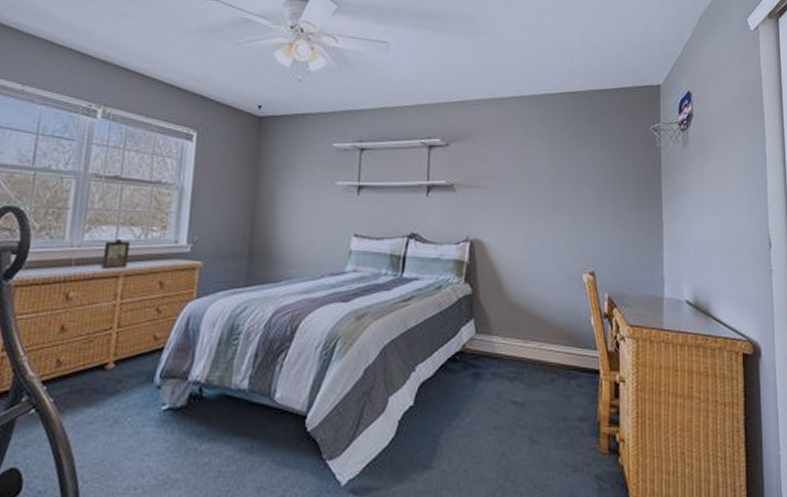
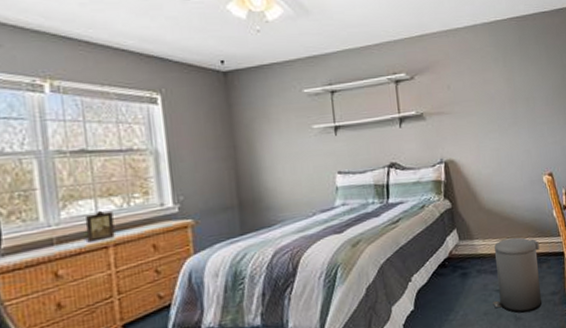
pedal bin: none [506,341,570,437] -> present [493,237,542,314]

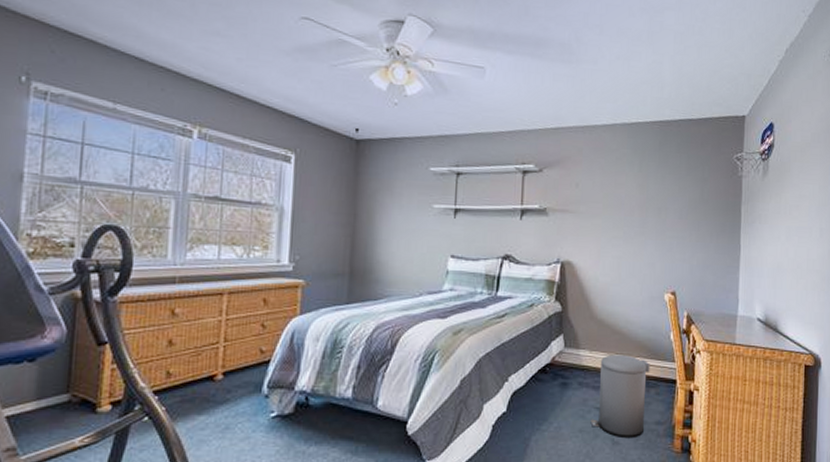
photo frame: present [85,210,115,243] -> none [204,257,233,287]

